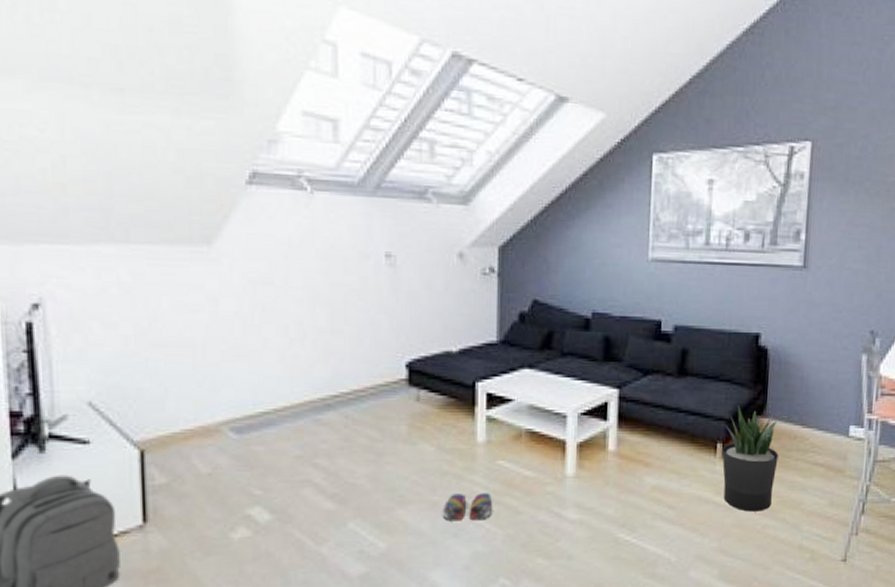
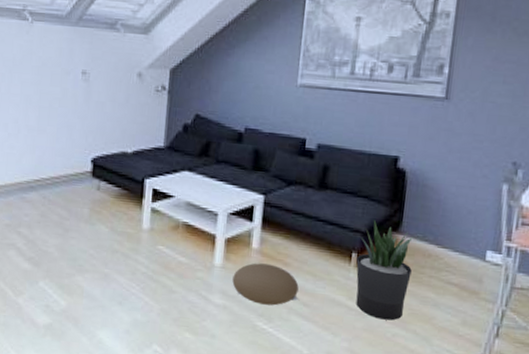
slippers: present [442,493,492,520] -> none [111,269,151,293]
pouf: none [588,467,663,513] -> present [232,263,299,306]

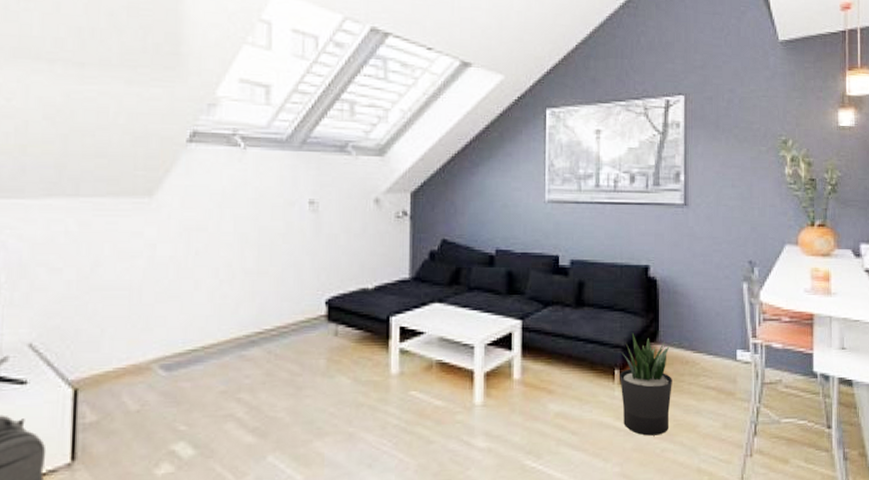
pouf: present [232,263,299,306] -> none [495,394,566,440]

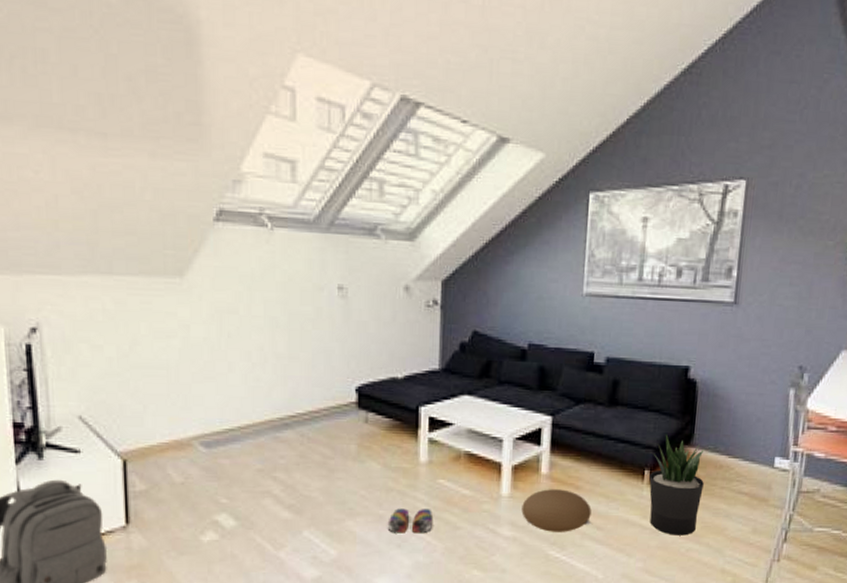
slippers: none [357,423,404,451] -> present [387,508,432,533]
pouf: none [495,394,566,440] -> present [521,489,592,532]

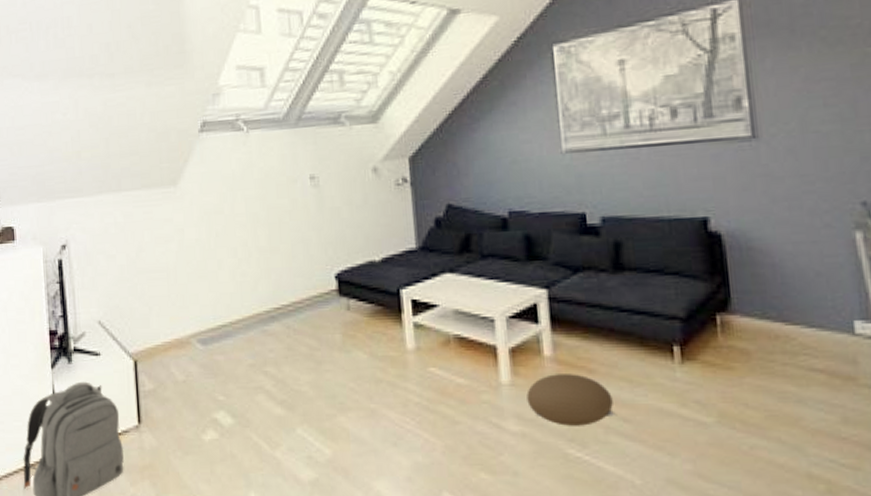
slippers: present [387,508,432,533] -> none [380,401,428,428]
planter: present [649,434,705,536] -> none [680,300,758,428]

